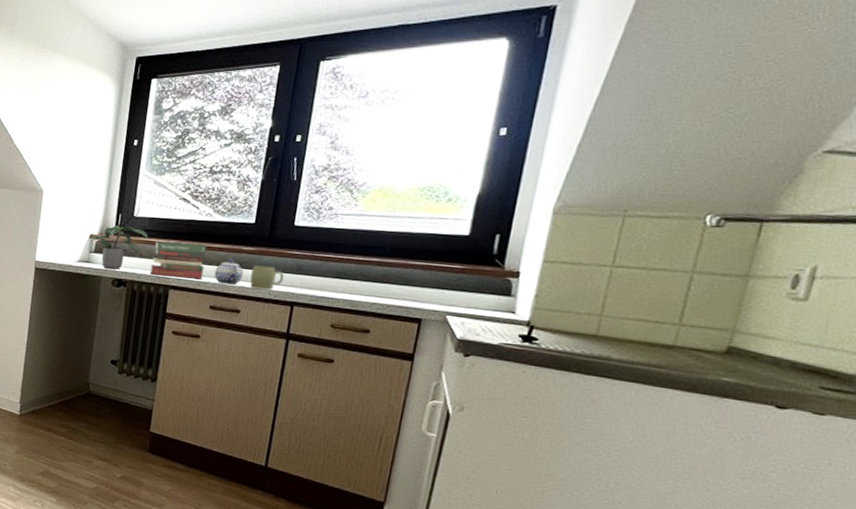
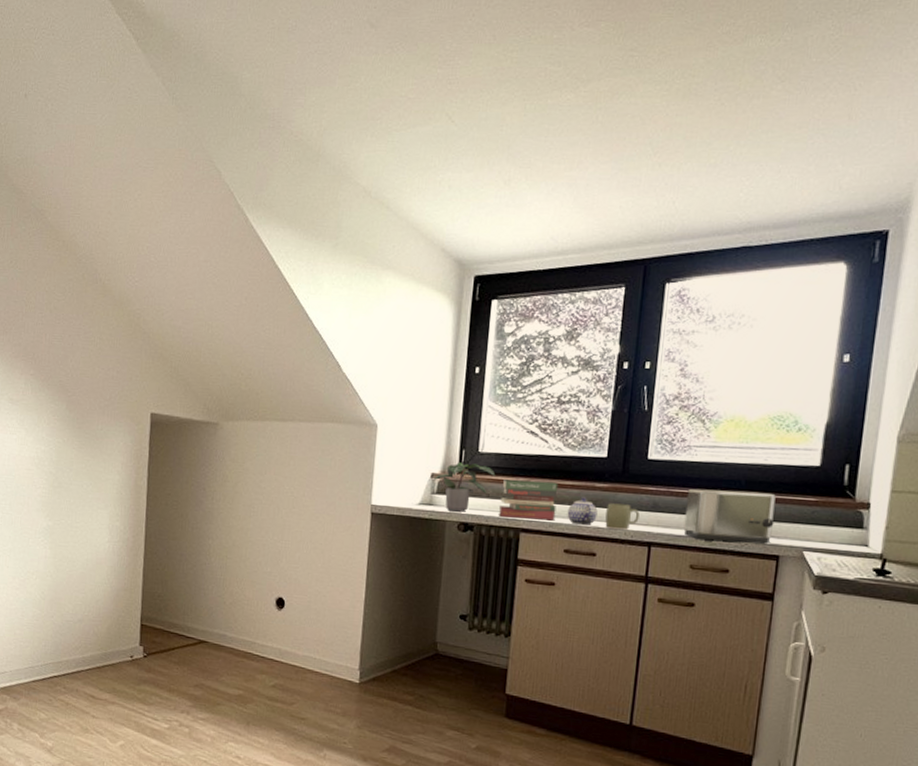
toaster: none [326,254,421,308] -> present [683,488,776,544]

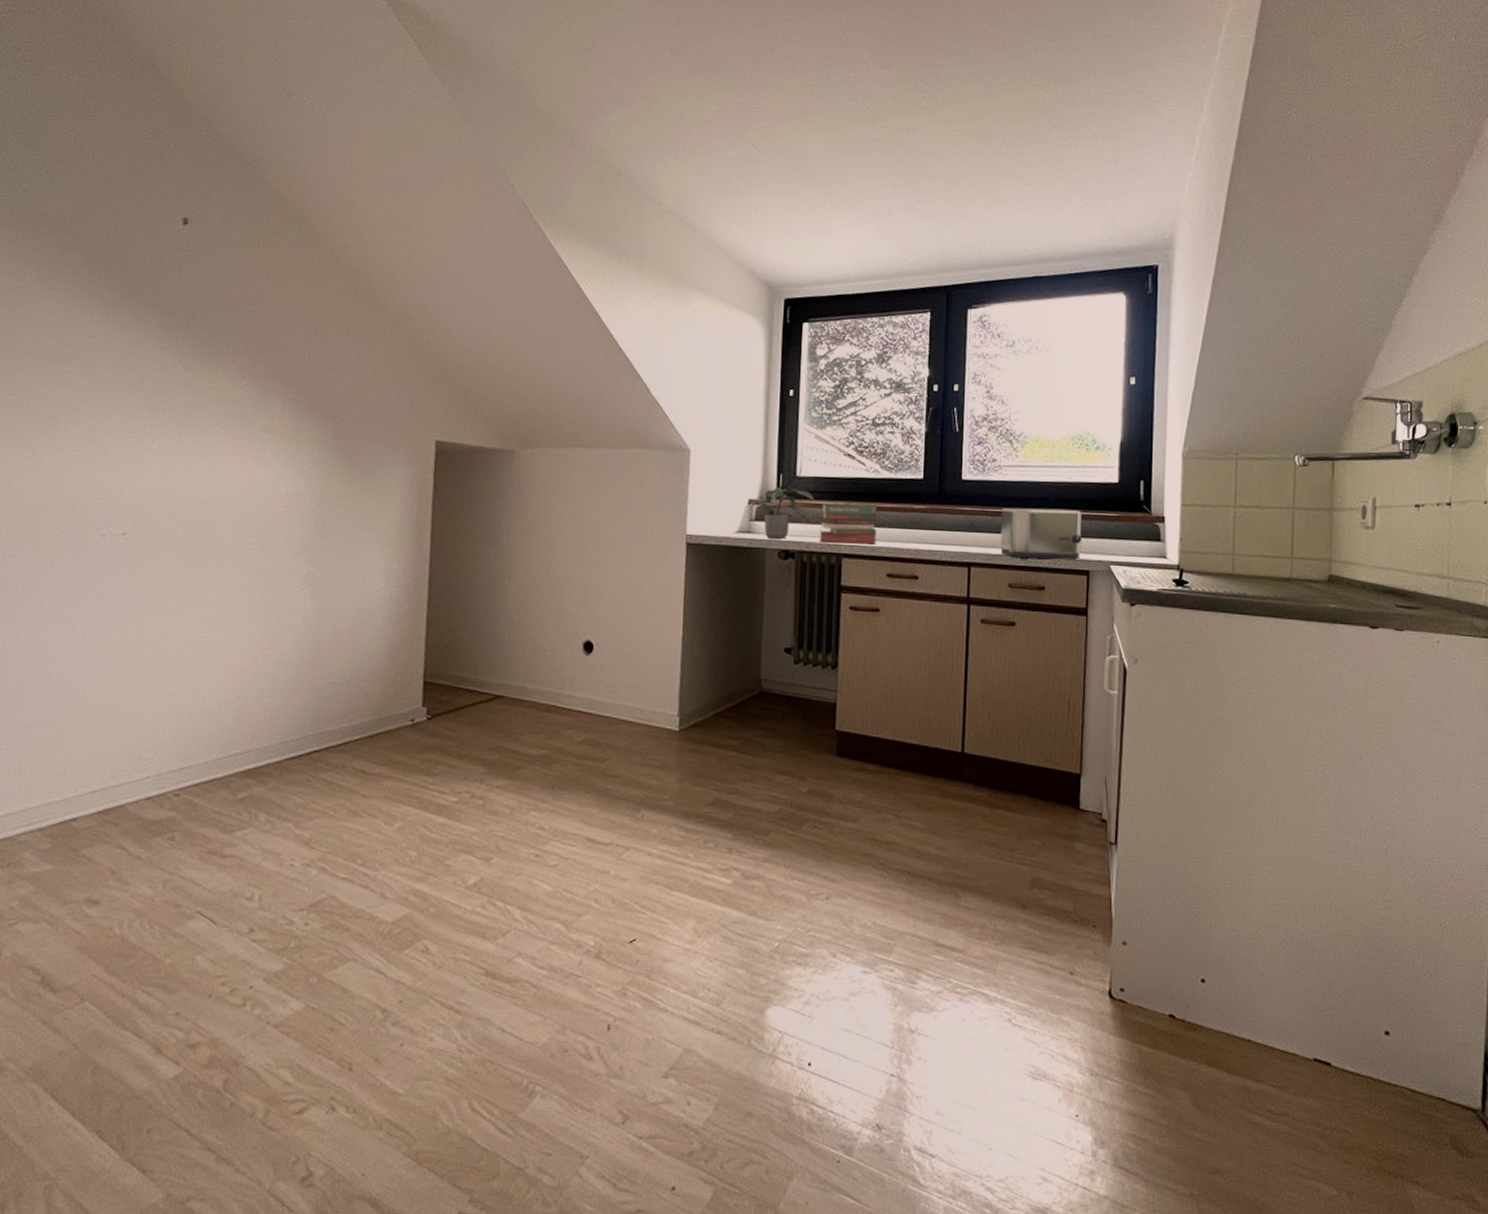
teapot: present [567,497,598,526] -> none [888,519,917,549]
mug: present [605,503,640,531] -> none [925,524,958,552]

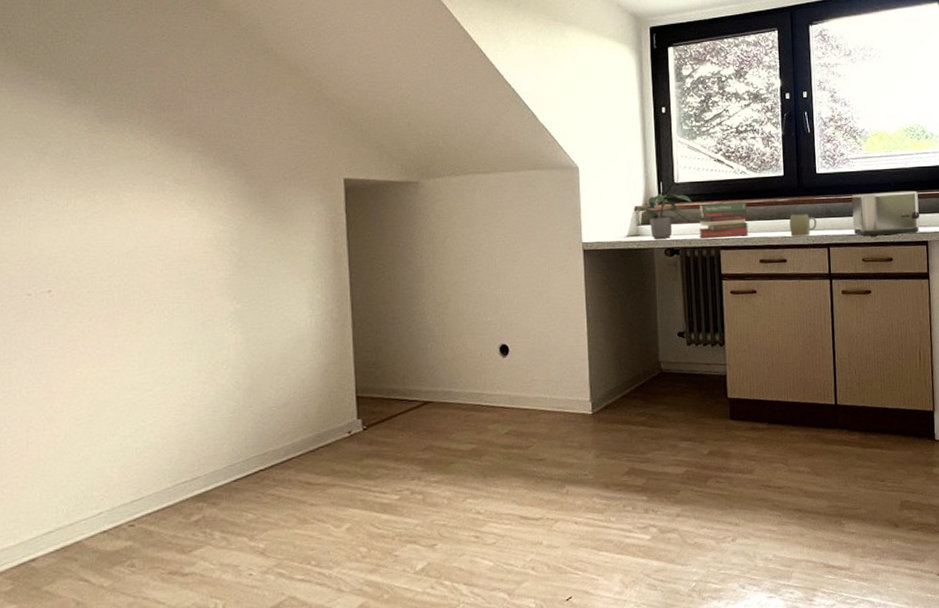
mug: none [925,524,958,552] -> present [789,214,817,237]

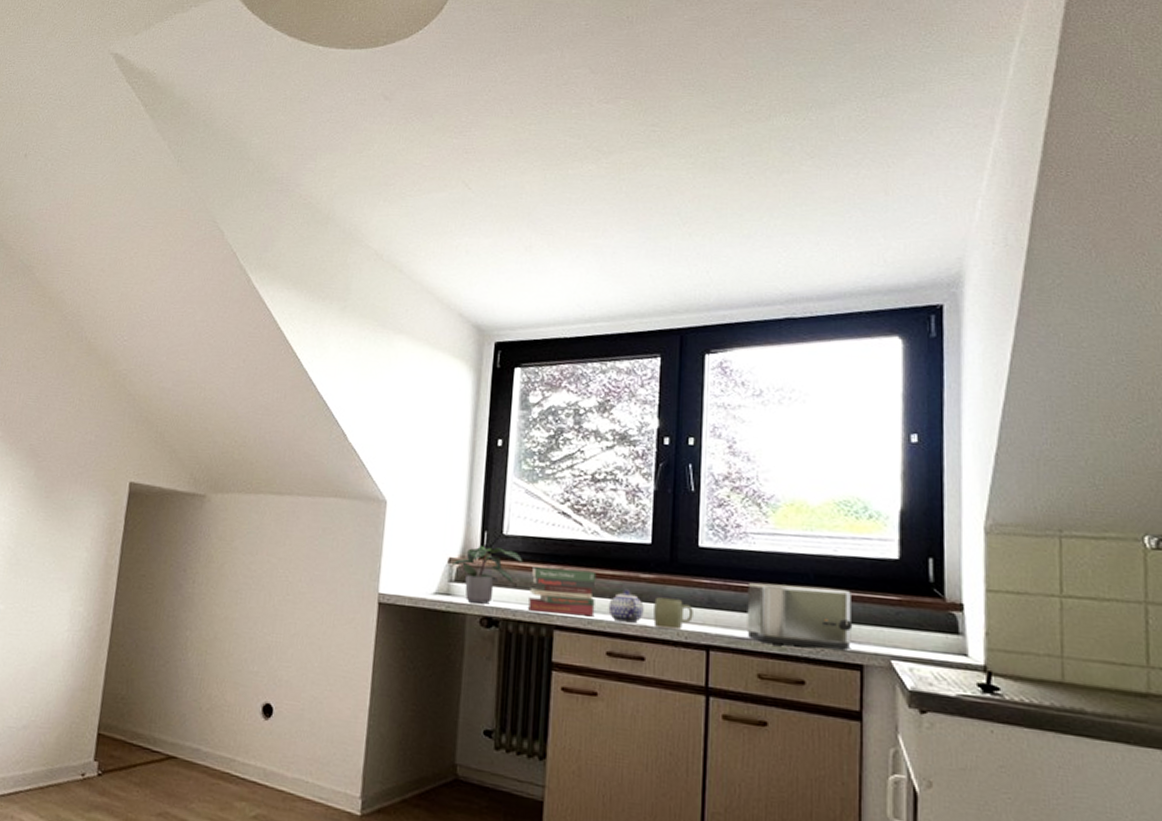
teapot: none [758,212,783,238] -> present [608,589,644,624]

